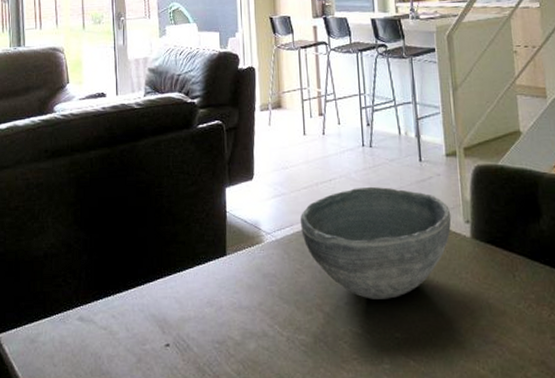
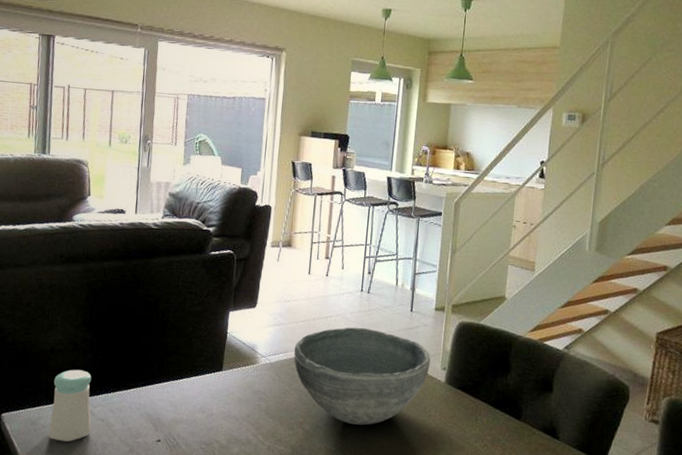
salt shaker: none [50,274,93,358] -> present [49,369,92,442]

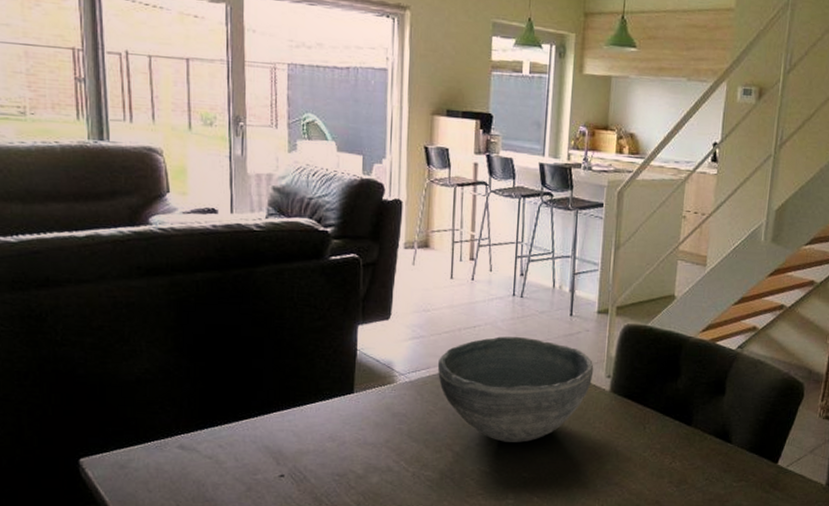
salt shaker: present [49,369,92,442] -> none [144,401,196,485]

